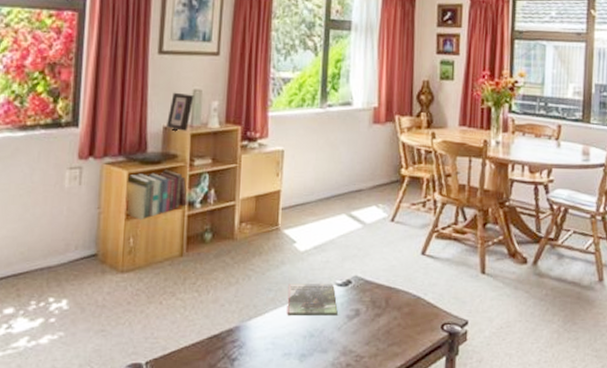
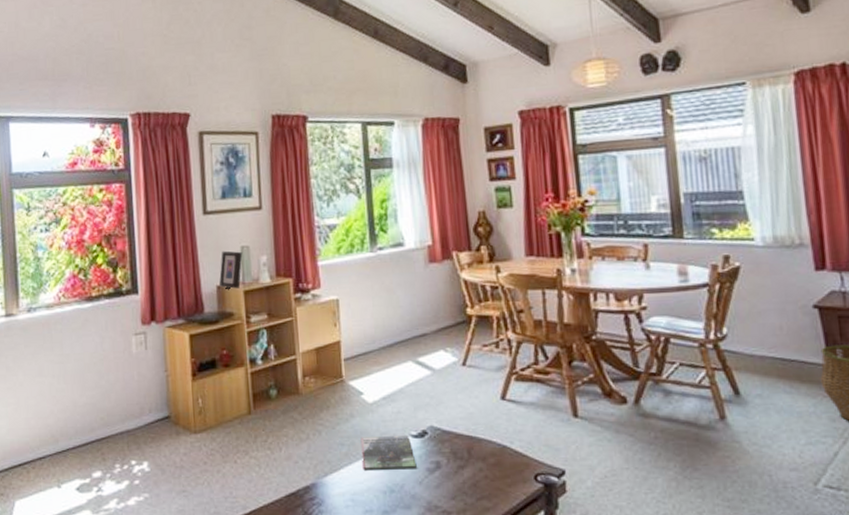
books: present [124,169,187,221] -> none [188,328,249,381]

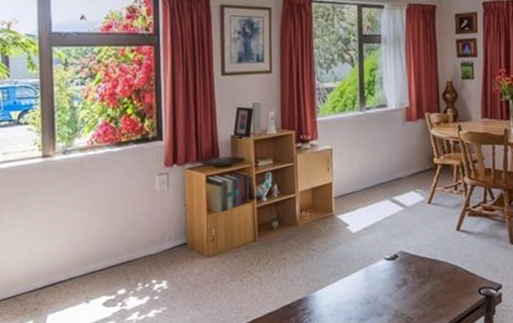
books: none [188,328,249,381] -> present [205,170,256,214]
magazine: present [360,436,417,470] -> none [345,259,388,286]

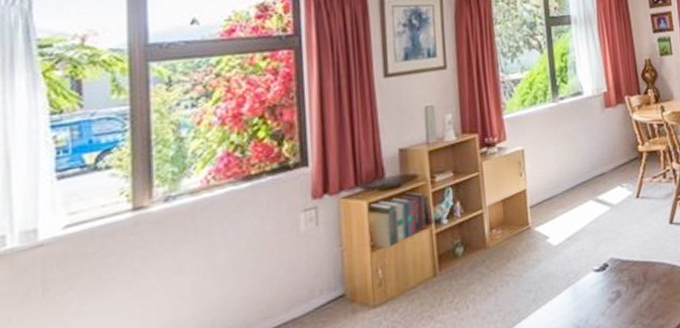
picture frame: present [233,106,254,138] -> none [401,112,427,150]

